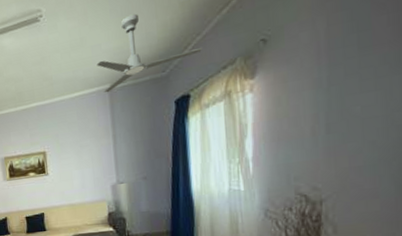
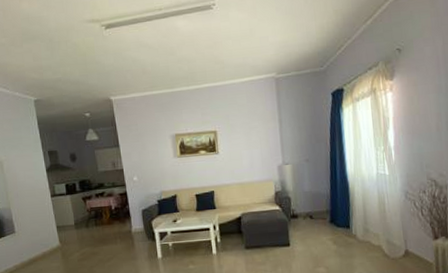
ceiling fan: present [97,13,202,93] -> none [264,14,352,81]

